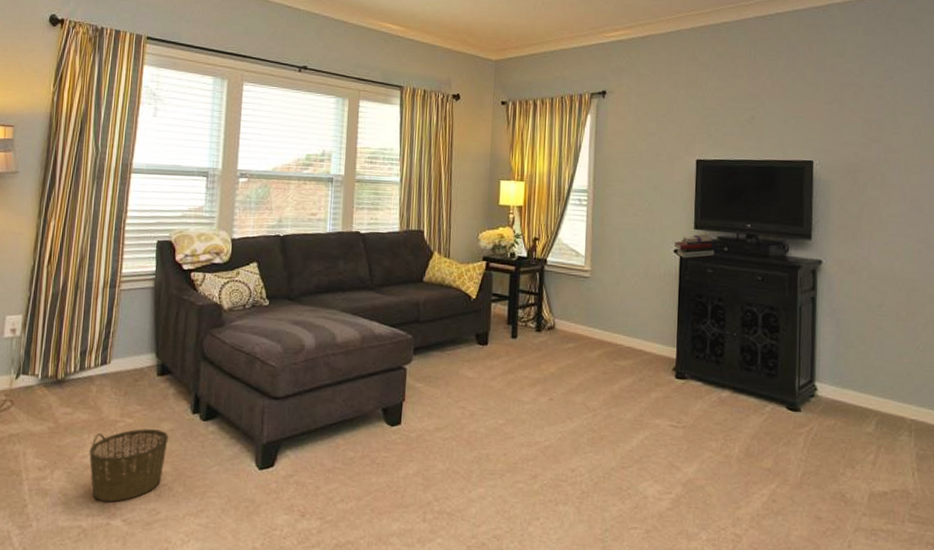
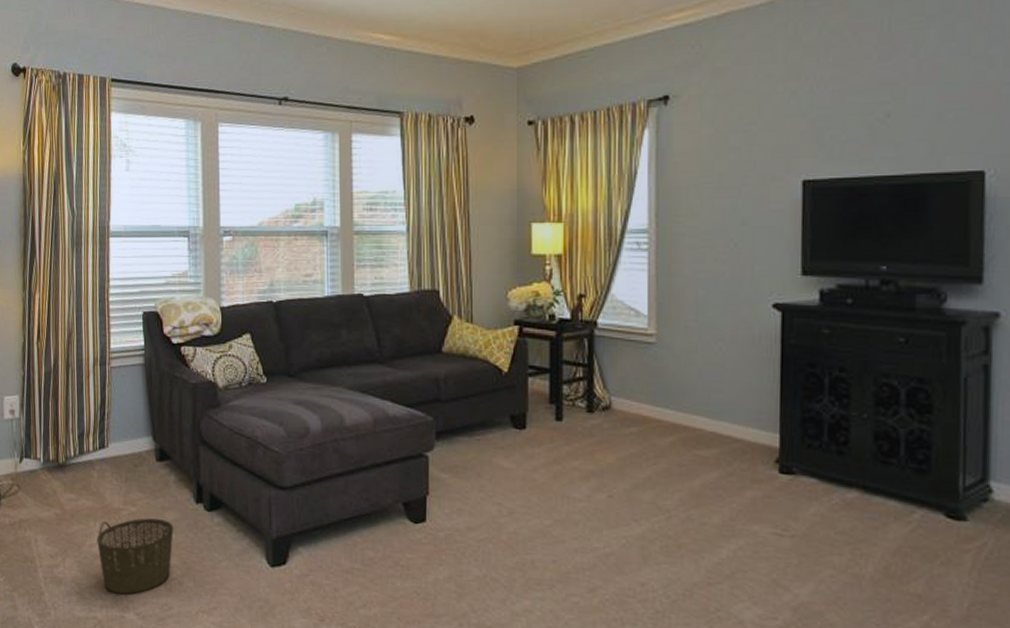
books: present [675,234,715,259] -> none [773,282,833,315]

